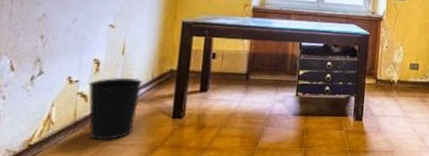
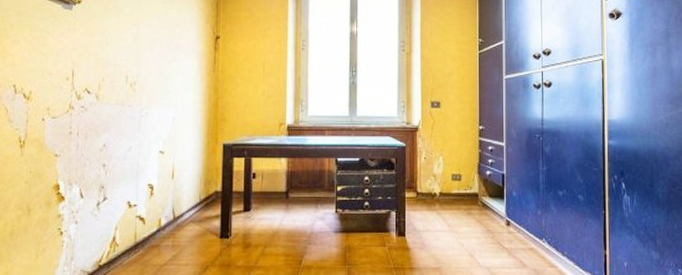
wastebasket: present [88,77,143,140] -> none [145,200,192,260]

